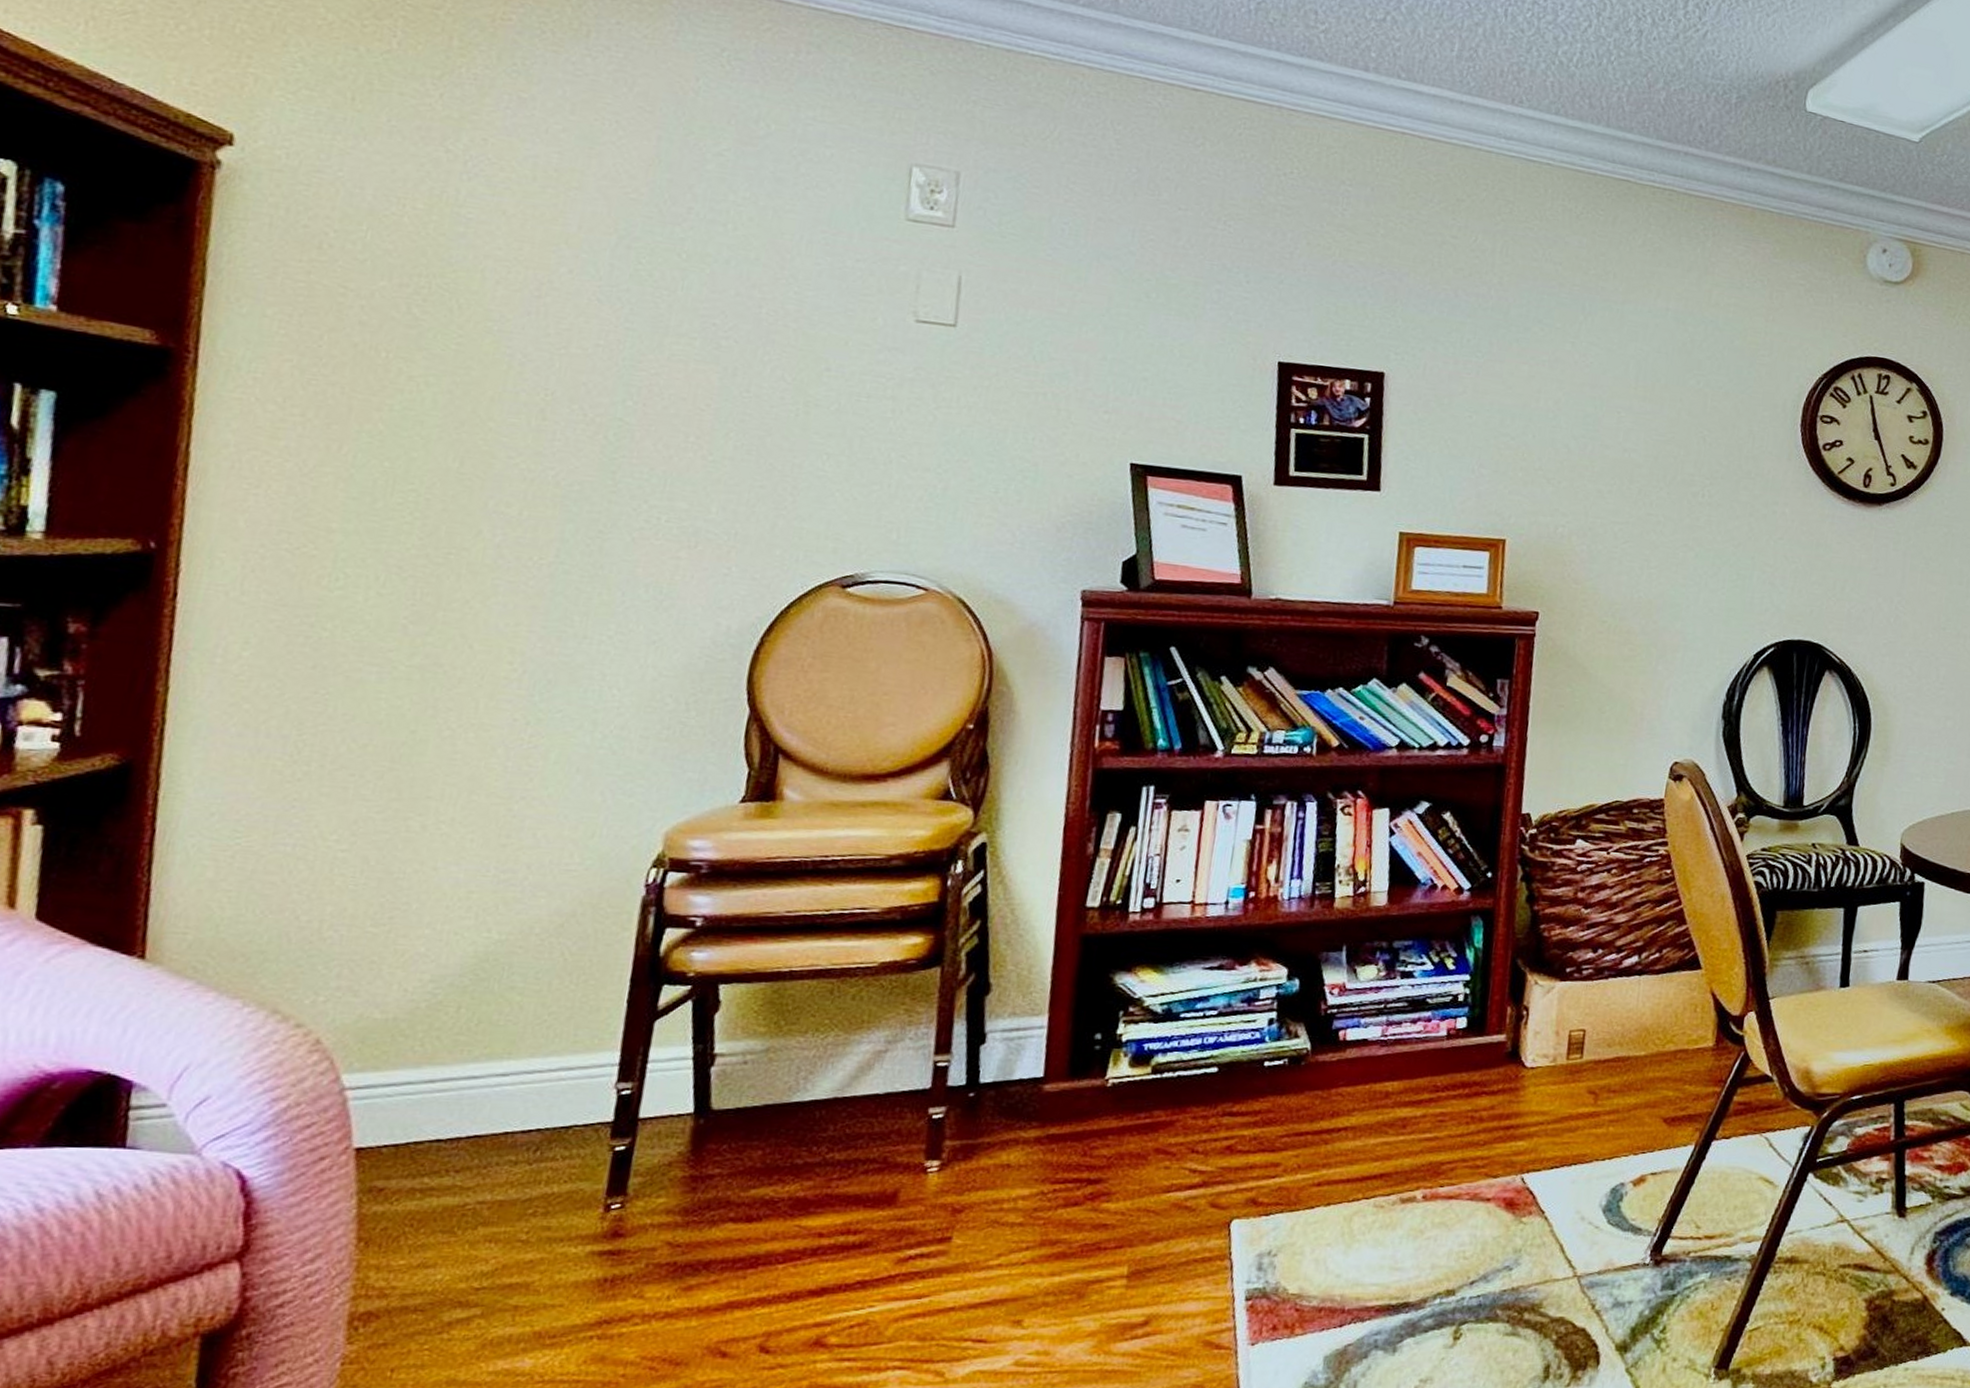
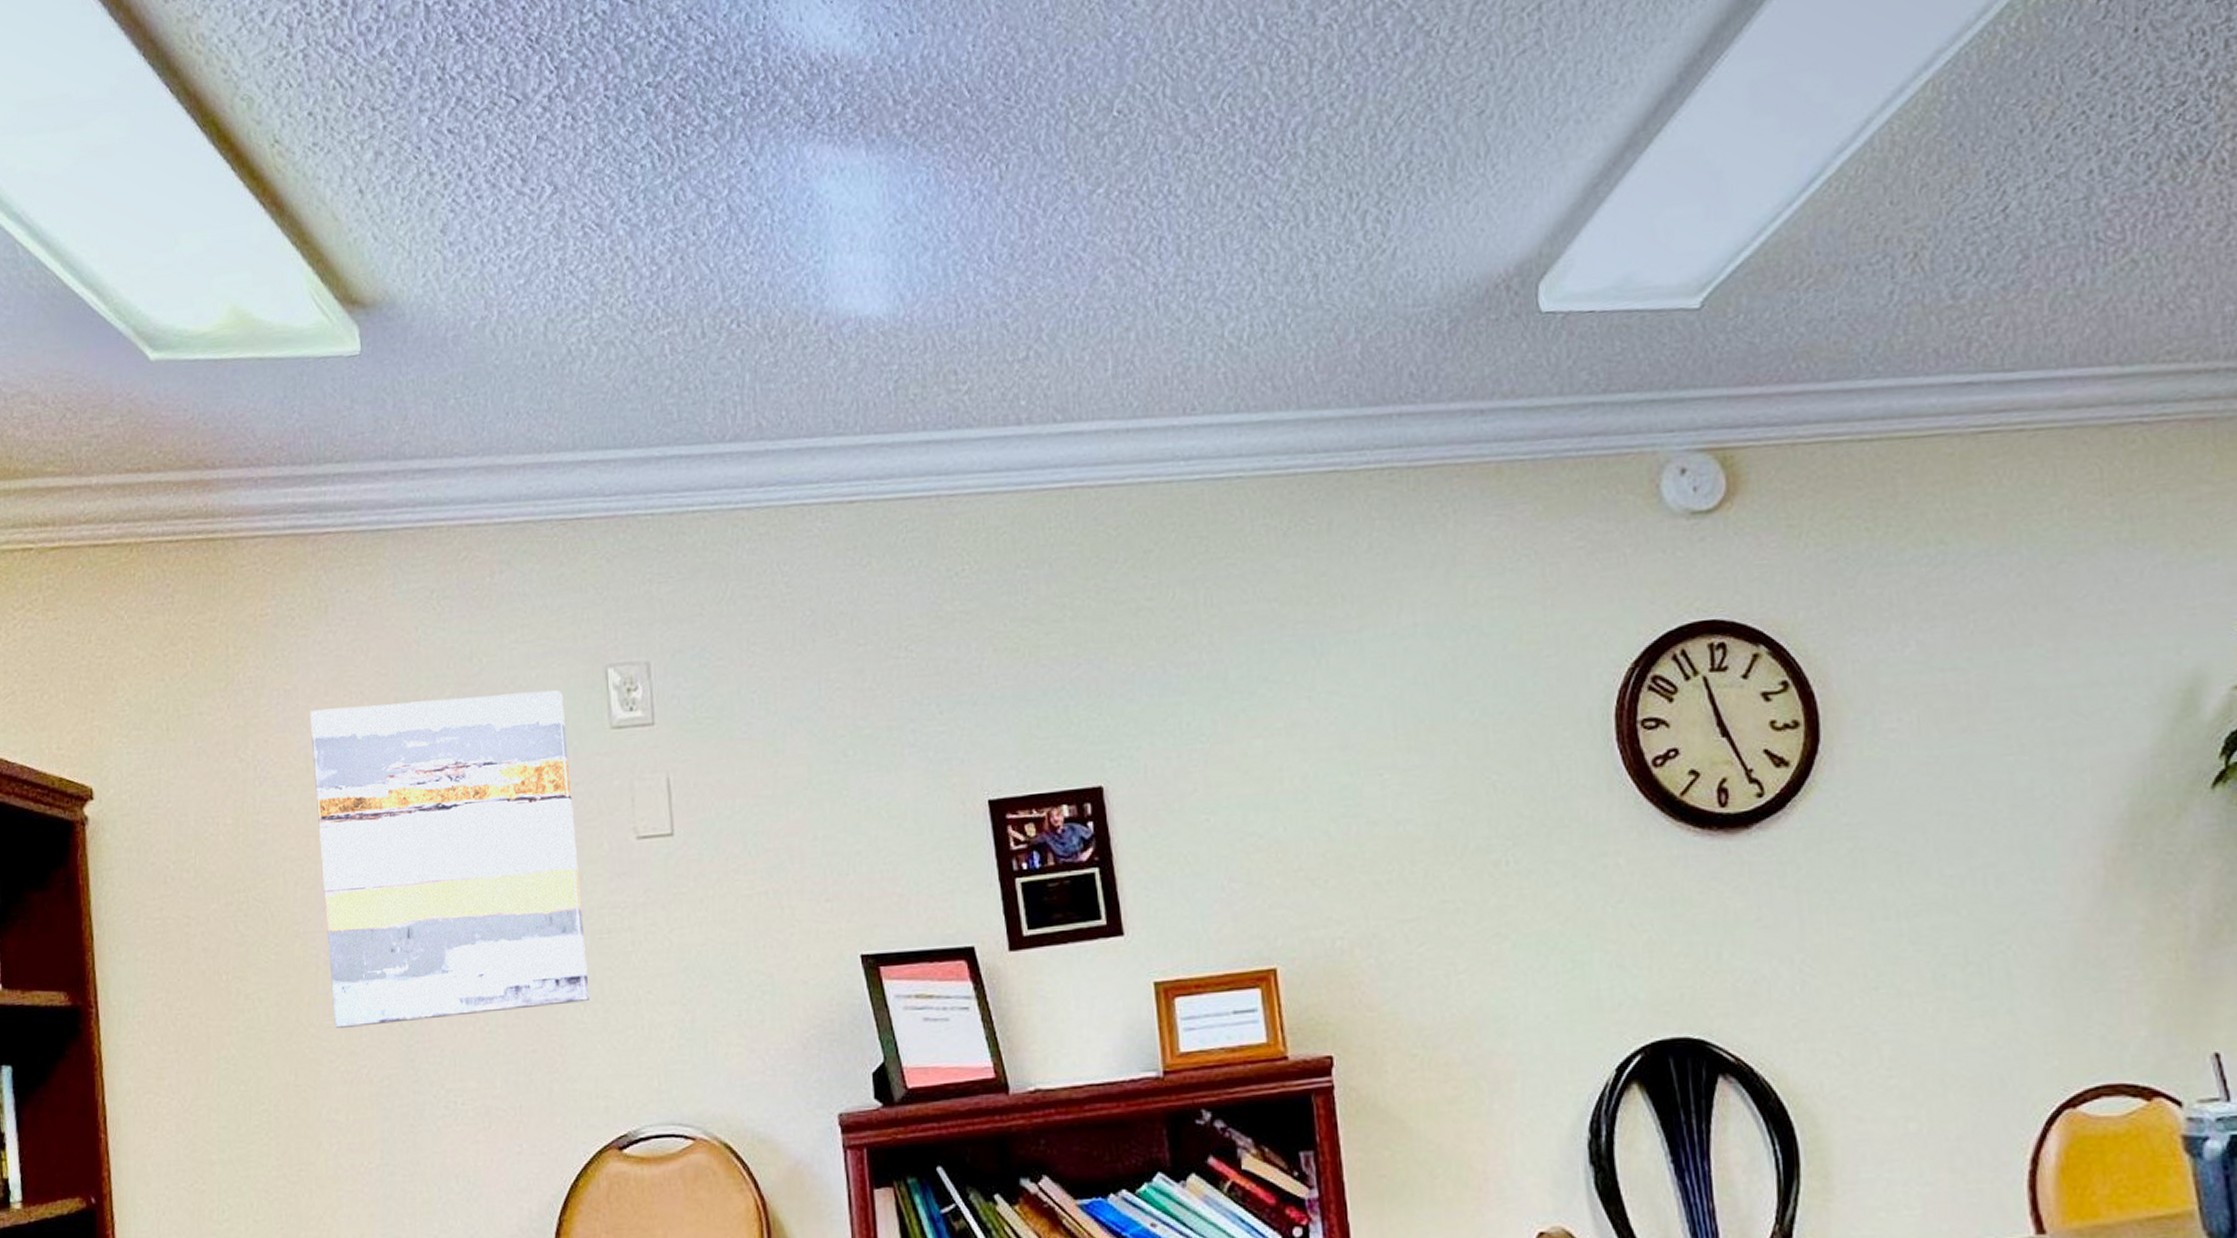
wall art: none [520,124,858,453] -> present [310,690,589,1029]

